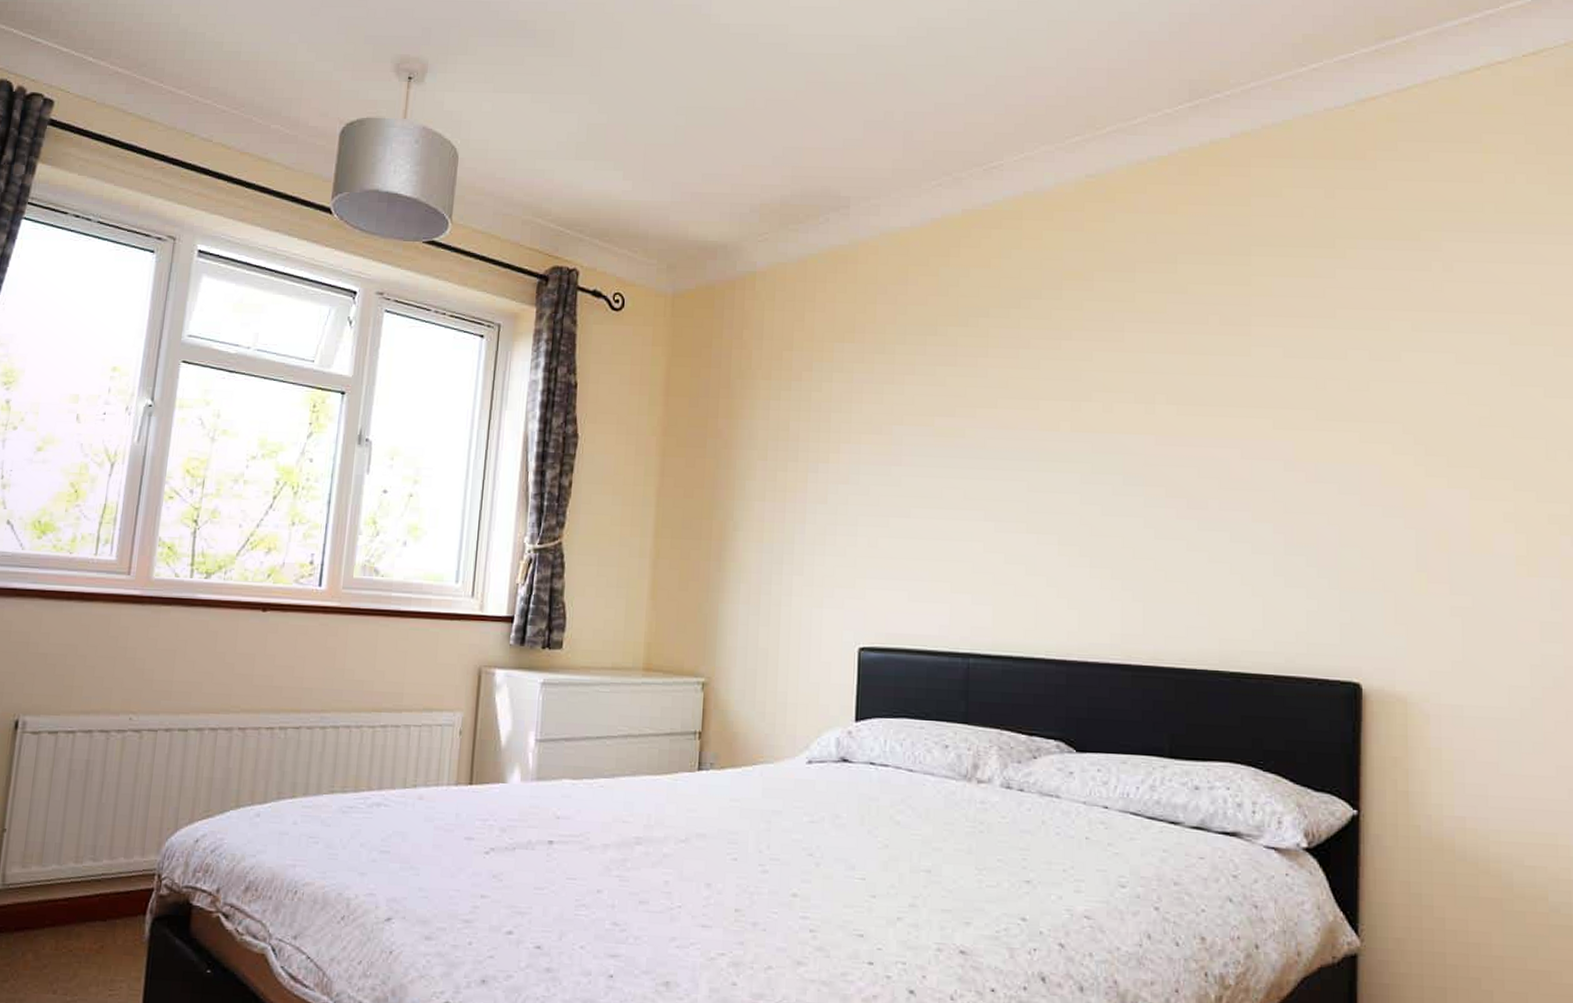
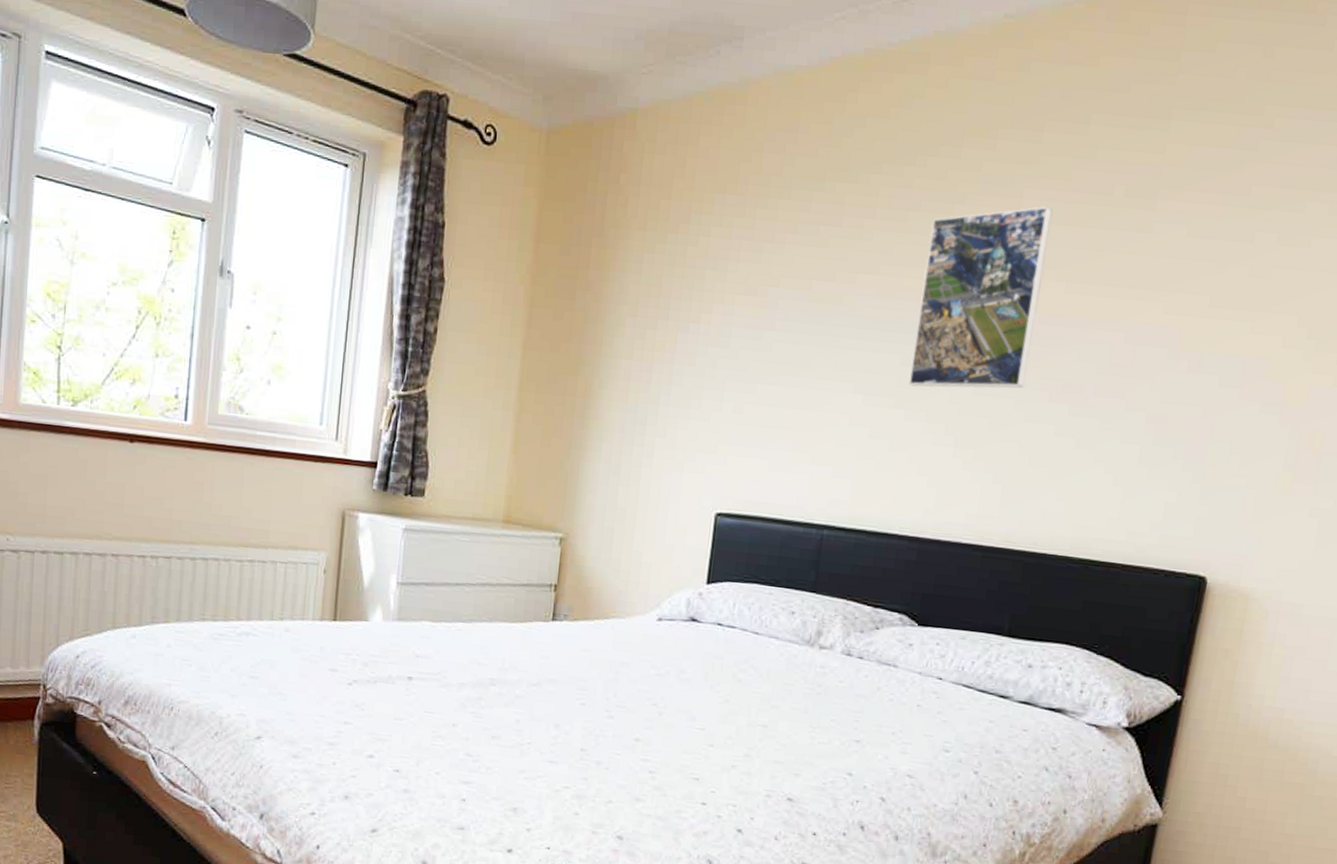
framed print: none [1037,337,1155,511] -> present [908,206,1053,389]

